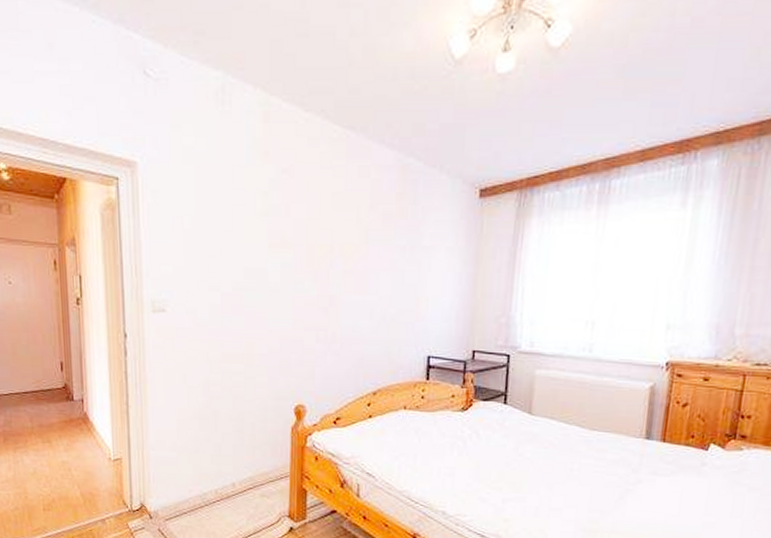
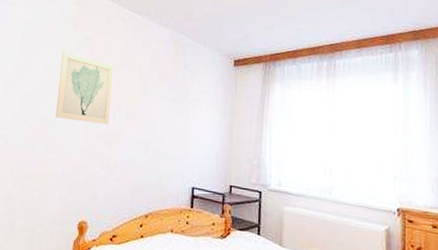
wall art: none [252,191,323,287] -> present [55,51,114,124]

